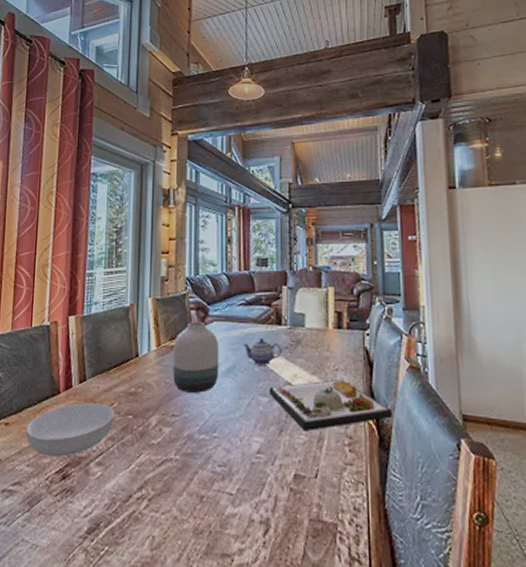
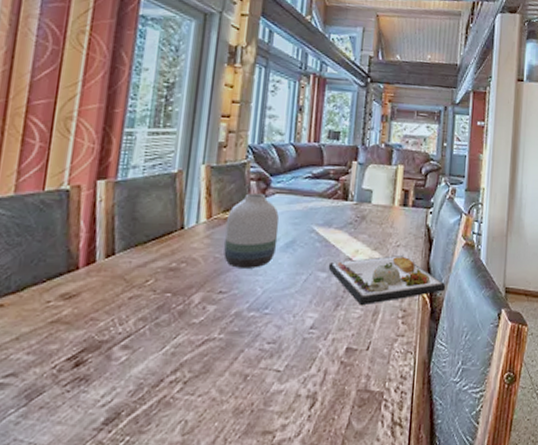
serving bowl: present [26,403,115,457] -> none [27,280,149,342]
teapot: present [243,339,281,365] -> none [306,213,346,240]

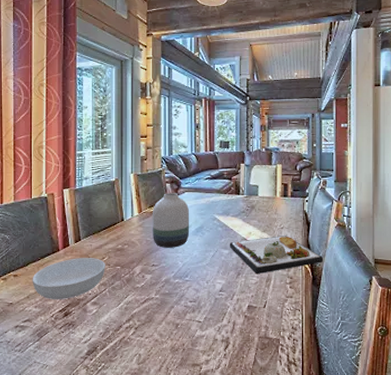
serving bowl: none [27,280,149,342] -> present [32,258,105,299]

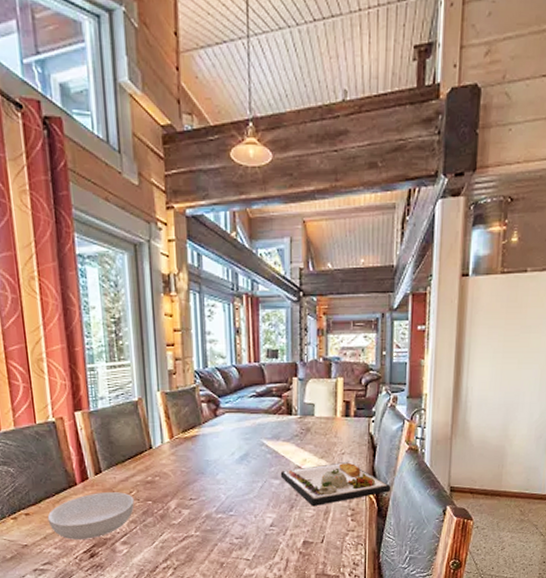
vase: present [152,193,190,248] -> none [186,414,233,479]

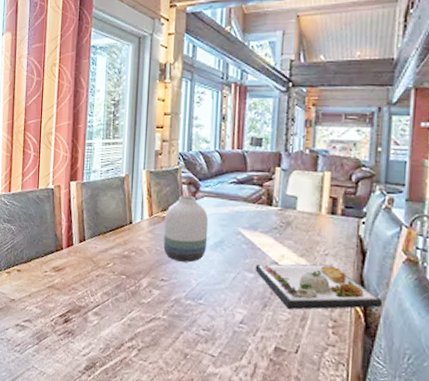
serving bowl: present [47,492,134,540] -> none [34,259,110,304]
vase: none [186,414,233,479] -> present [163,196,209,263]

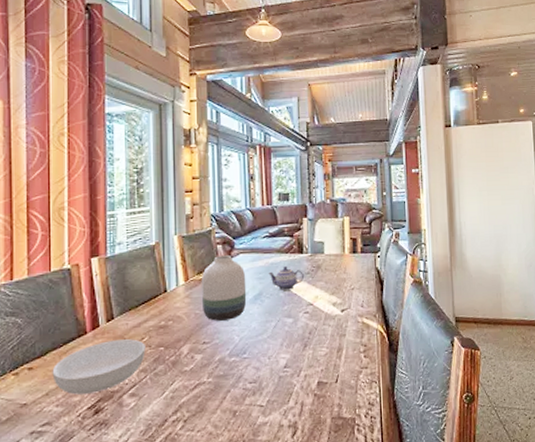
serving bowl: none [34,259,110,304] -> present [52,339,146,395]
teapot: none [232,217,270,243] -> present [268,267,304,290]
dinner plate: present [255,264,383,310] -> none [293,297,400,343]

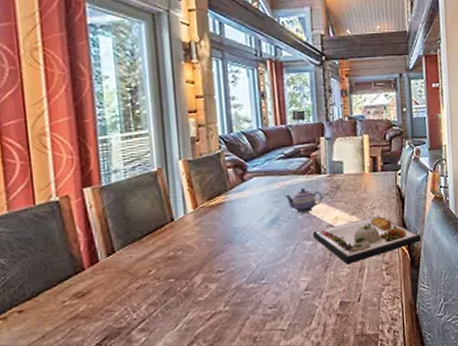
serving bowl: present [52,339,146,395] -> none [47,272,154,335]
vase: present [201,255,247,321] -> none [211,179,263,249]
dinner plate: none [293,297,400,343] -> present [312,216,422,264]

